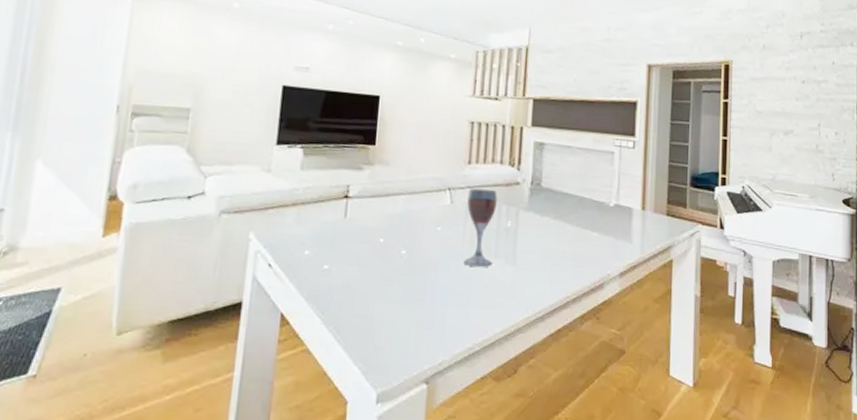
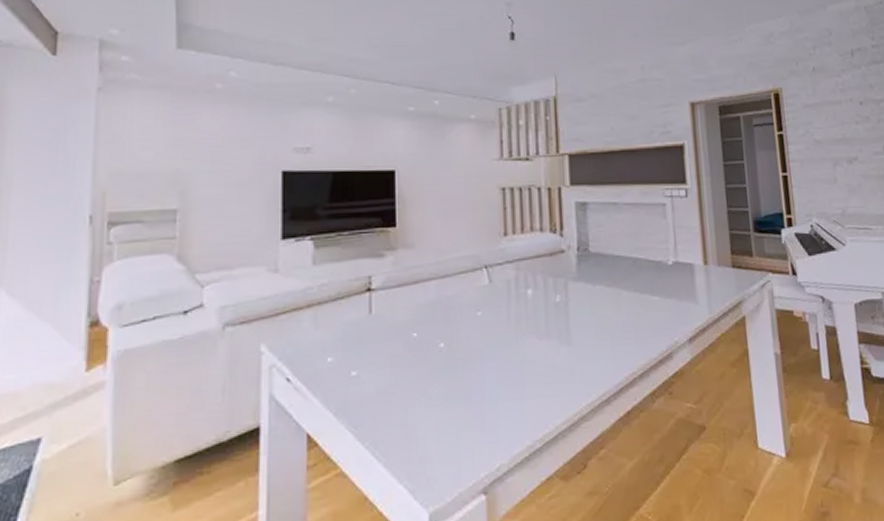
cup: present [463,188,498,267] -> none [508,261,545,352]

